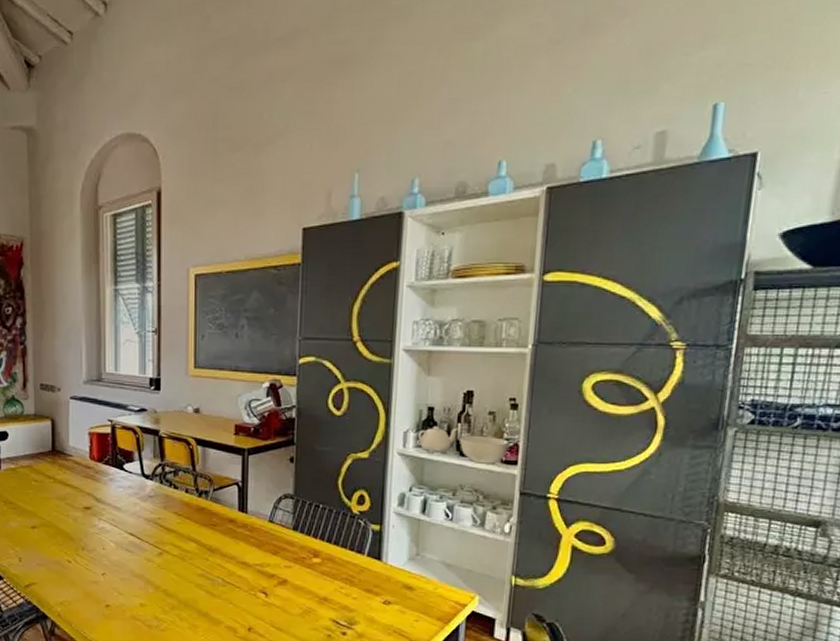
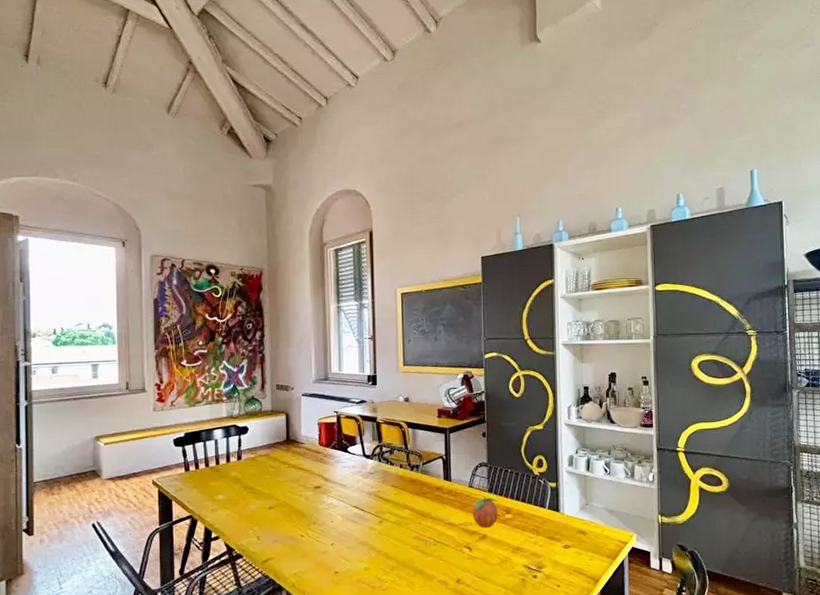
fruit: none [272,534,304,572] -> present [473,496,498,528]

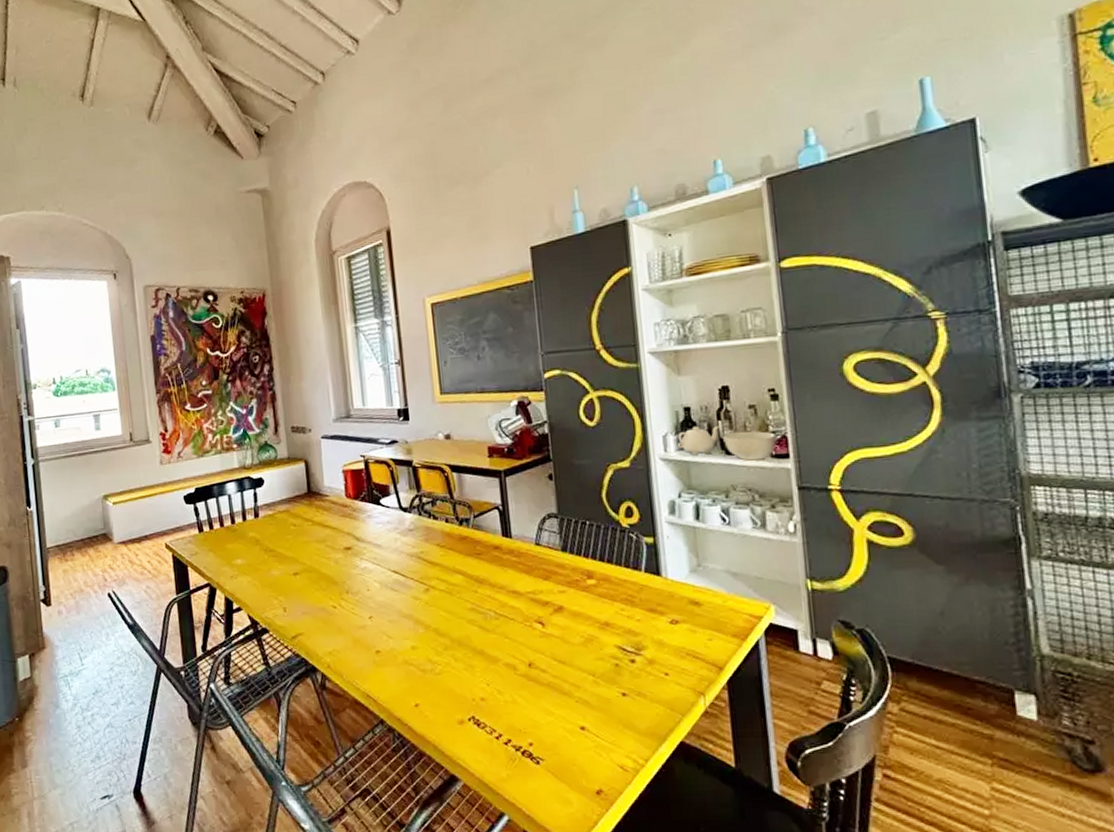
fruit: present [473,496,498,528] -> none [542,556,577,597]

